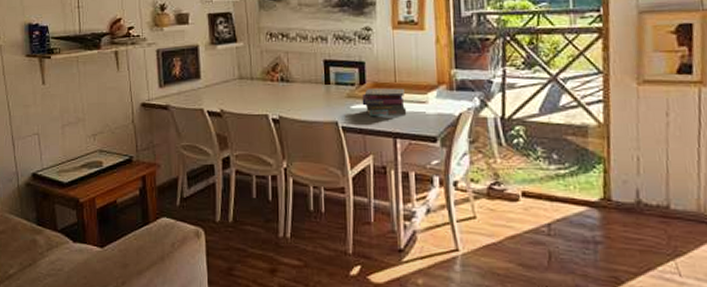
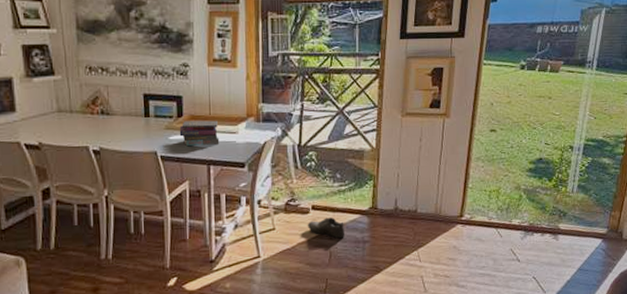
shoe: none [516,208,569,236] -> present [307,217,346,239]

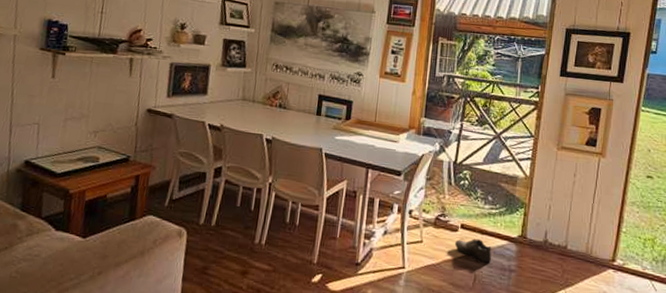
books: present [179,120,220,147] -> none [345,124,381,150]

